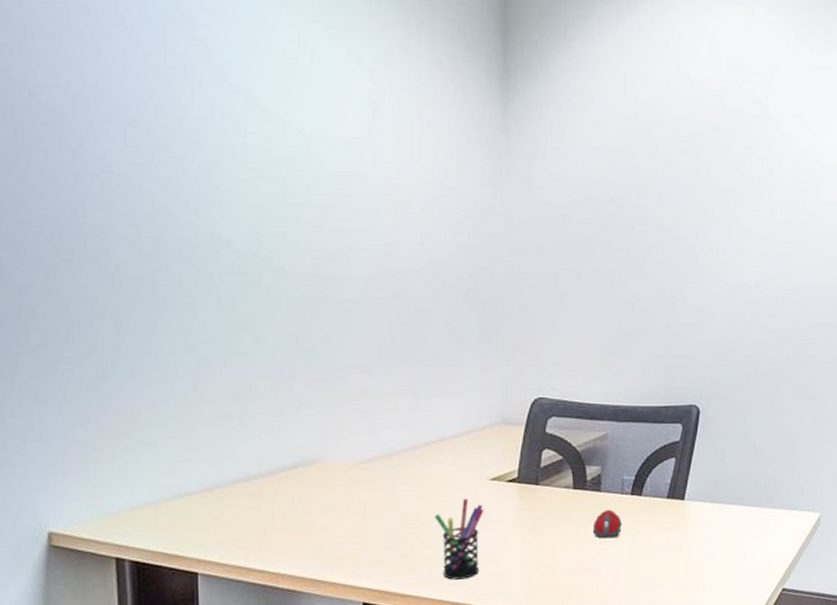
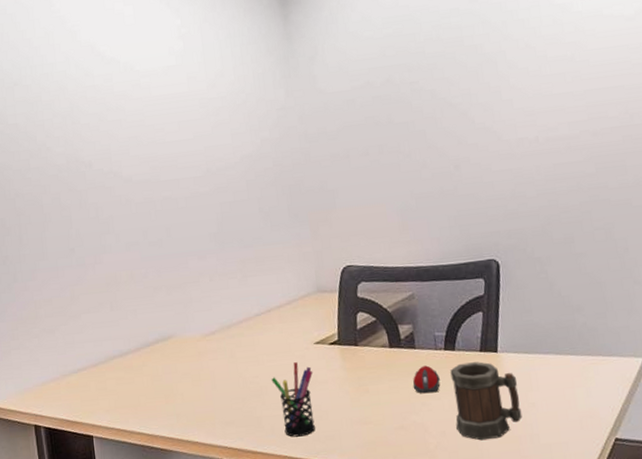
mug: none [631,508,699,588] -> present [450,362,523,441]

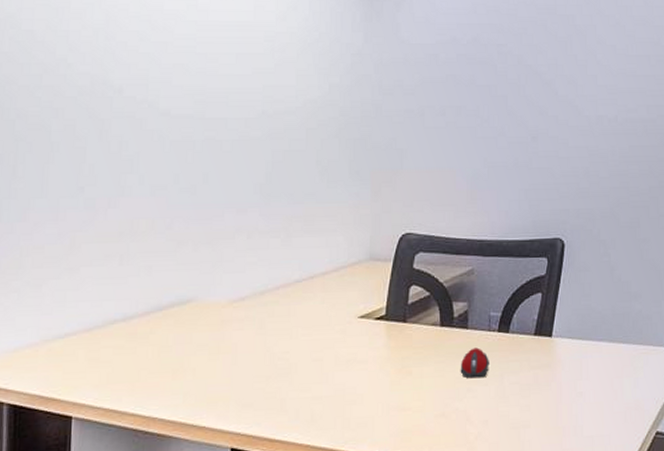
pen holder: present [271,362,315,437] -> none [303,338,353,424]
mug: present [450,362,523,441] -> none [500,346,569,432]

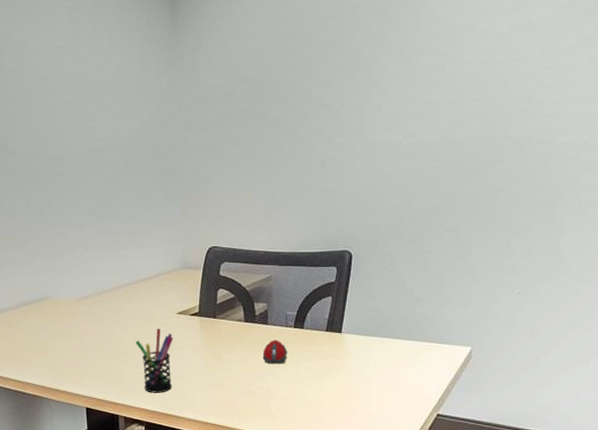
pen holder: none [303,338,353,424] -> present [135,329,174,393]

